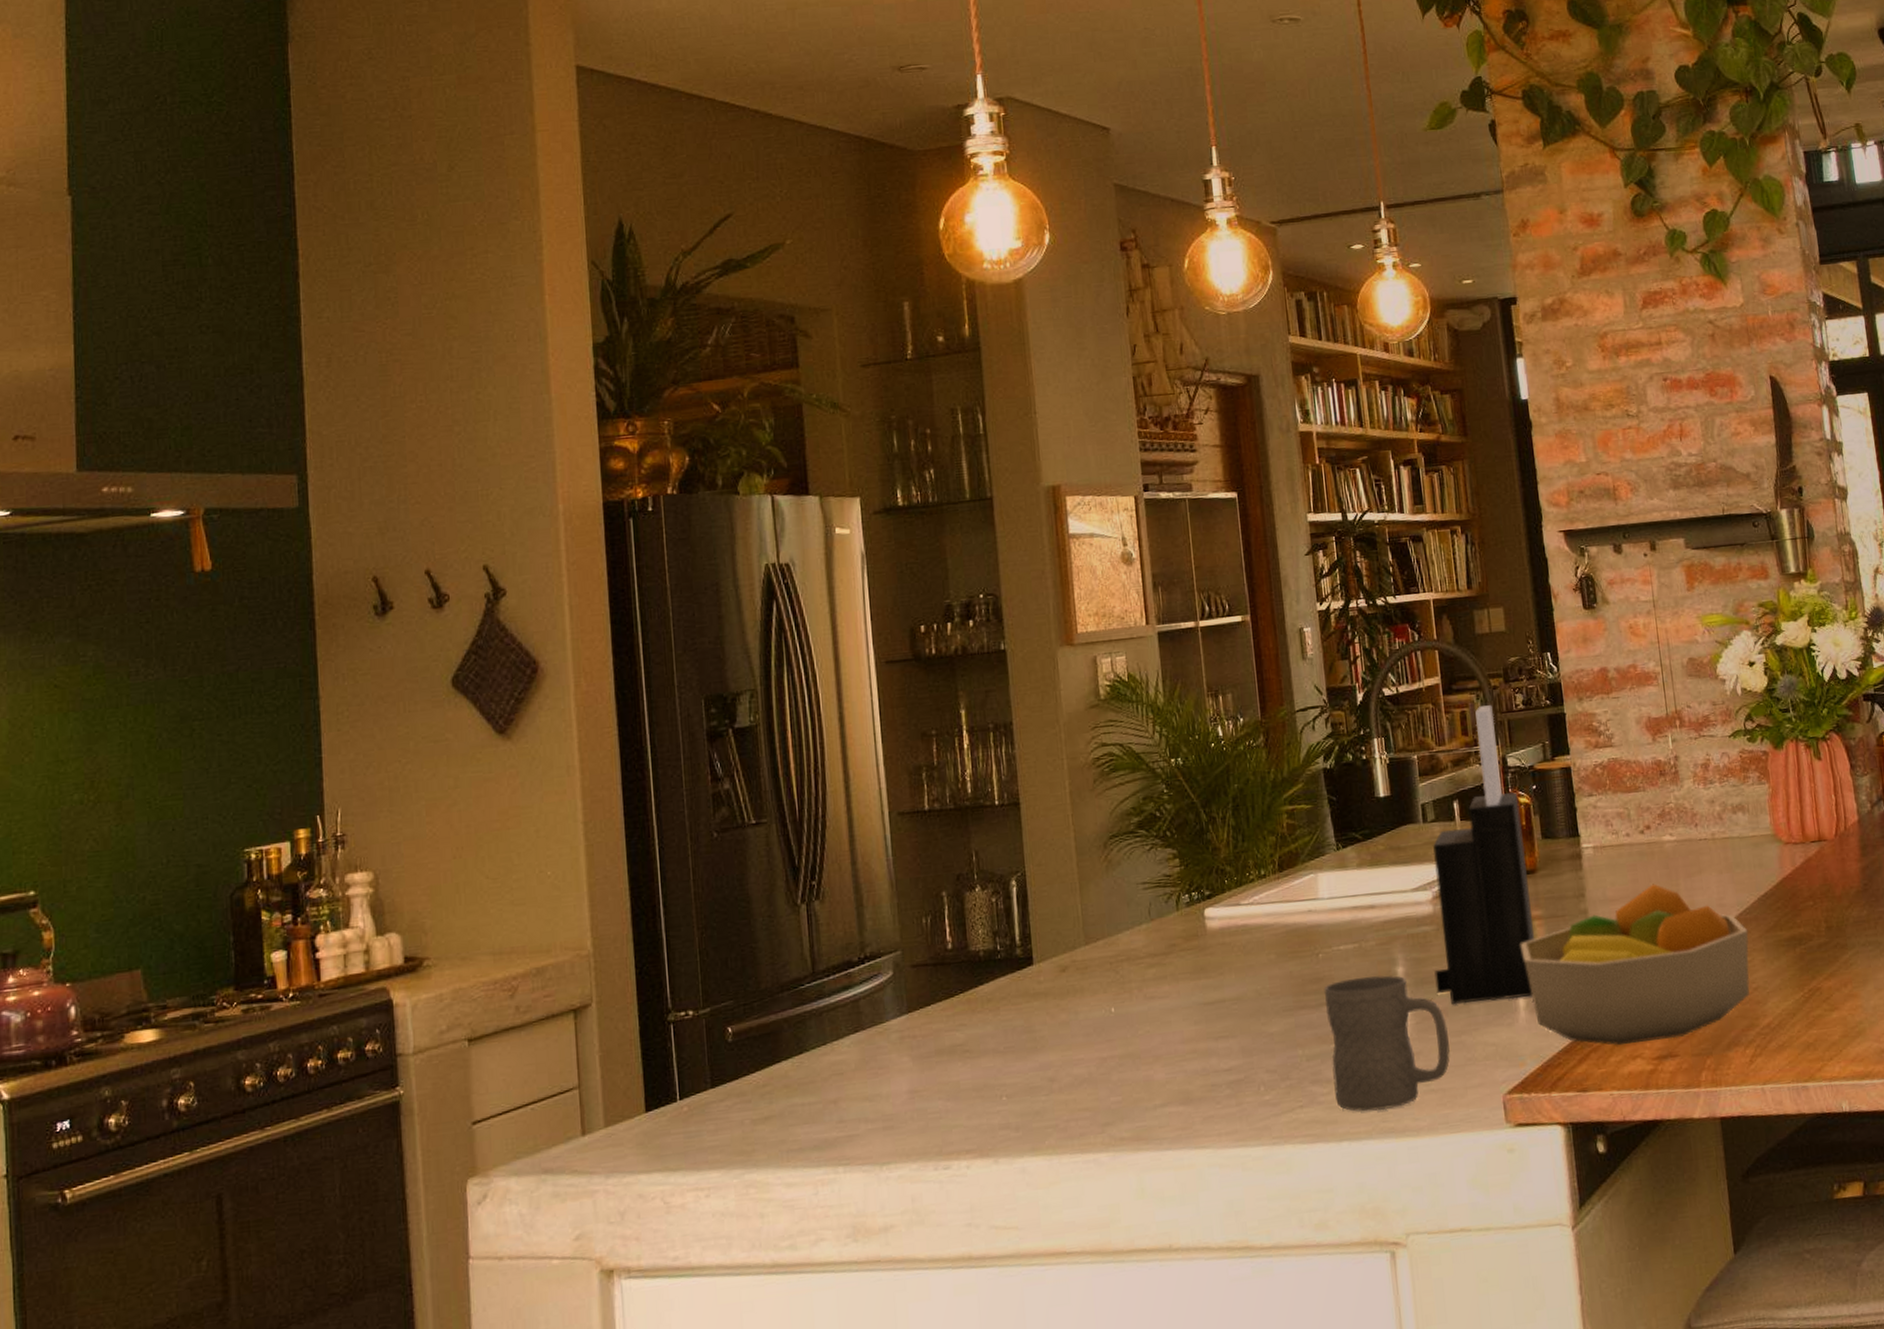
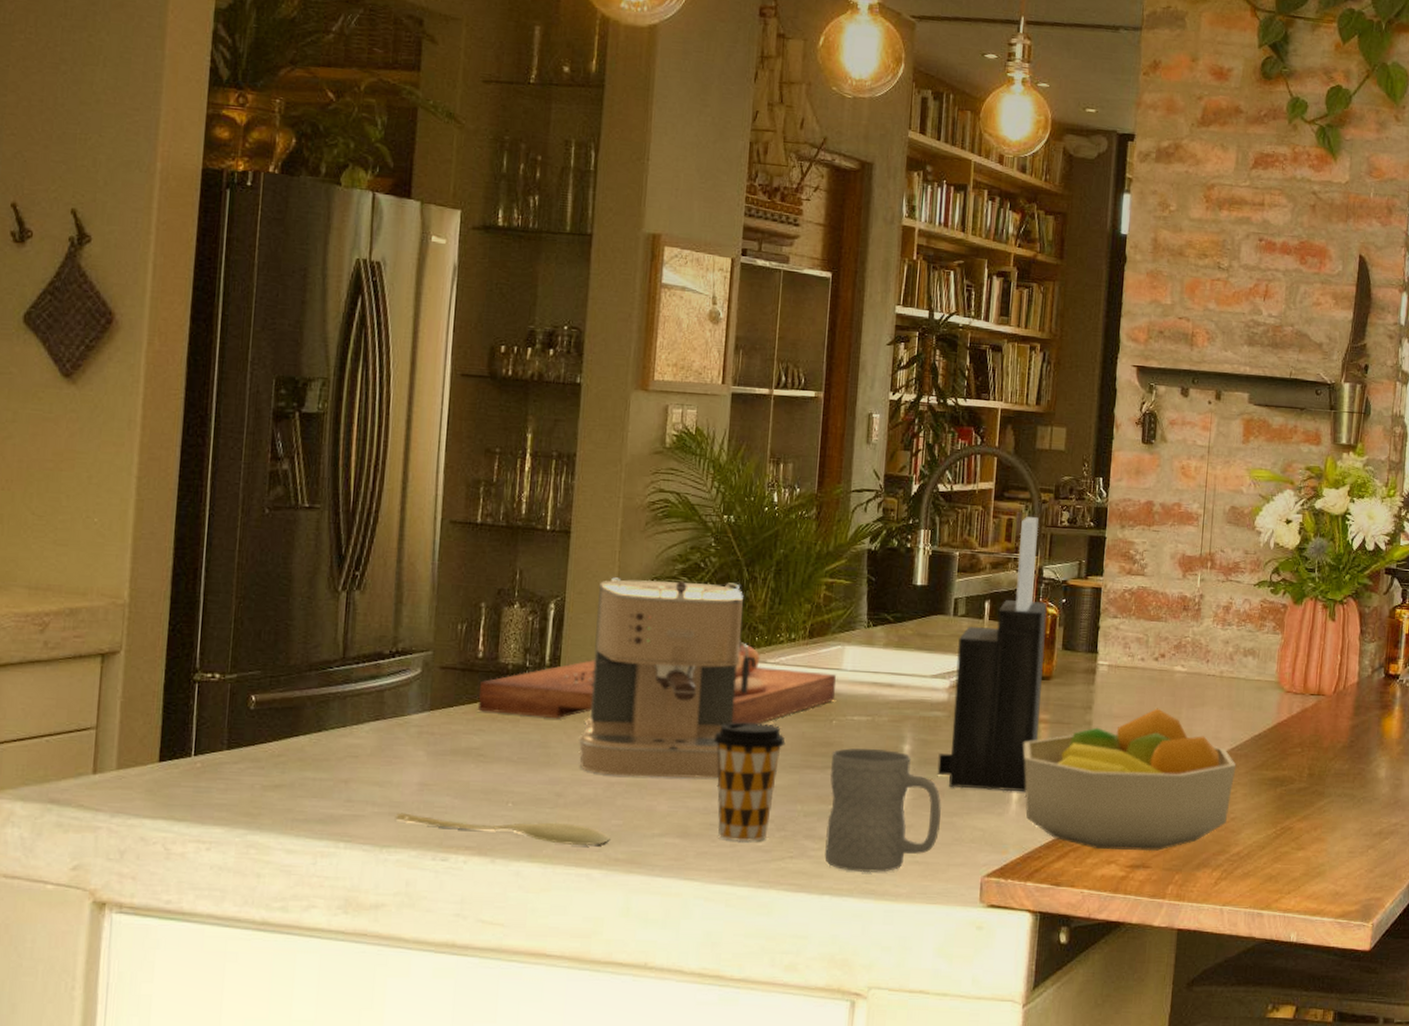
spoon: none [890,1108,1112,1134] -> present [395,812,610,846]
cutting board: none [953,889,1317,1005] -> present [478,645,836,724]
coffee maker: none [1056,827,1230,1052] -> present [578,577,756,779]
coffee cup: none [1200,968,1275,1099] -> present [713,722,786,843]

